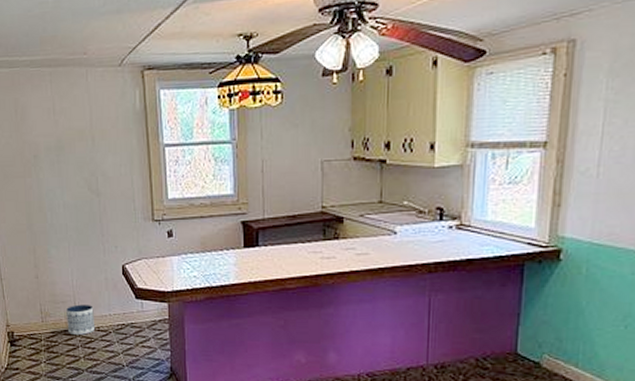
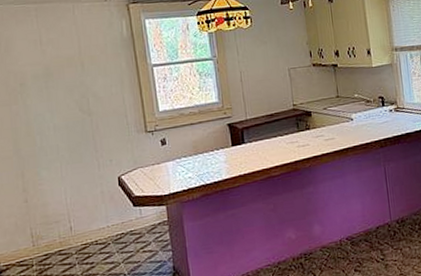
planter: present [66,304,96,335] -> none [60,220,93,253]

